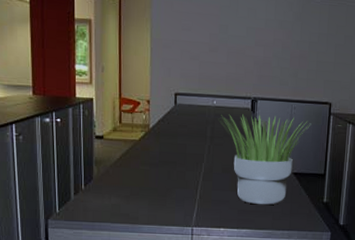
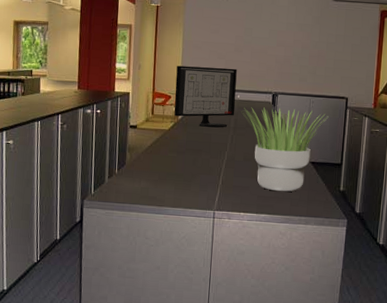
computer monitor: none [144,67,212,137] -> present [174,65,237,128]

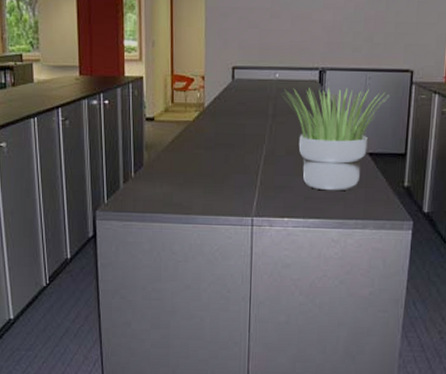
computer monitor: present [174,65,237,128] -> none [198,39,274,116]

